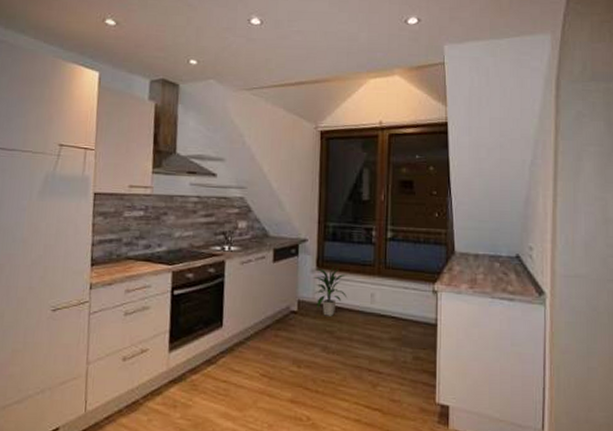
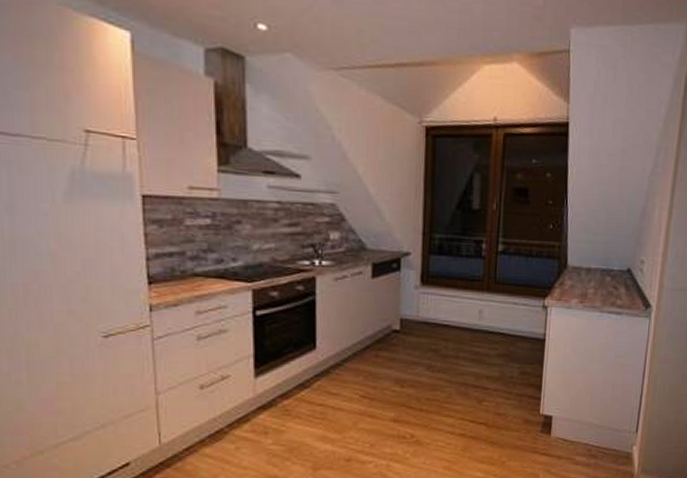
indoor plant: present [314,266,348,316] -> none [417,281,454,334]

